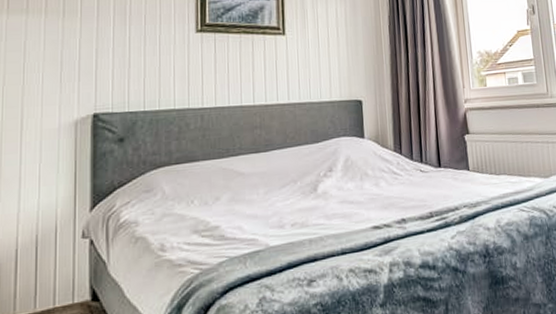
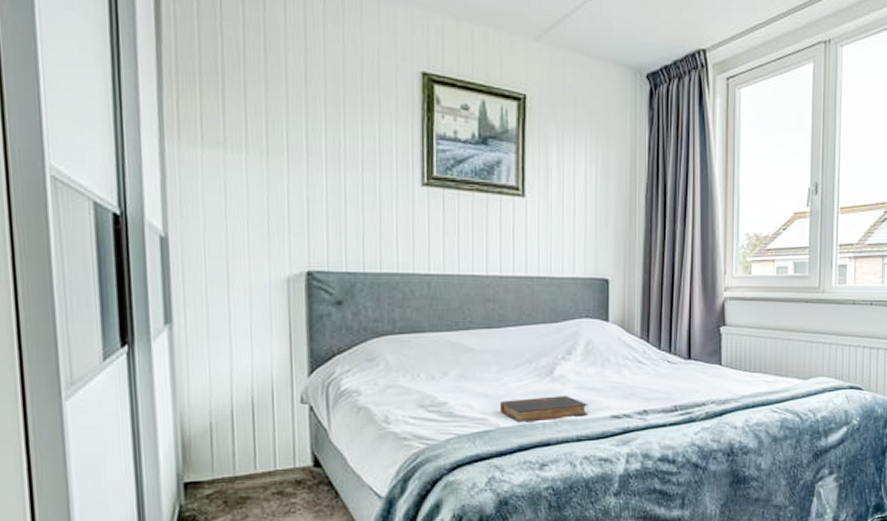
book: none [269,210,351,241] -> present [500,396,588,423]

